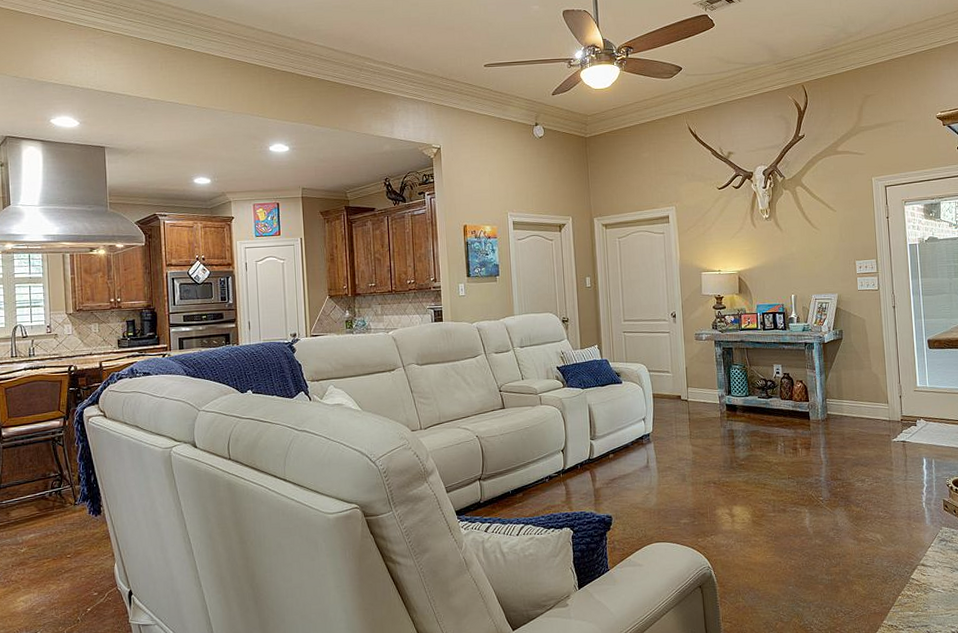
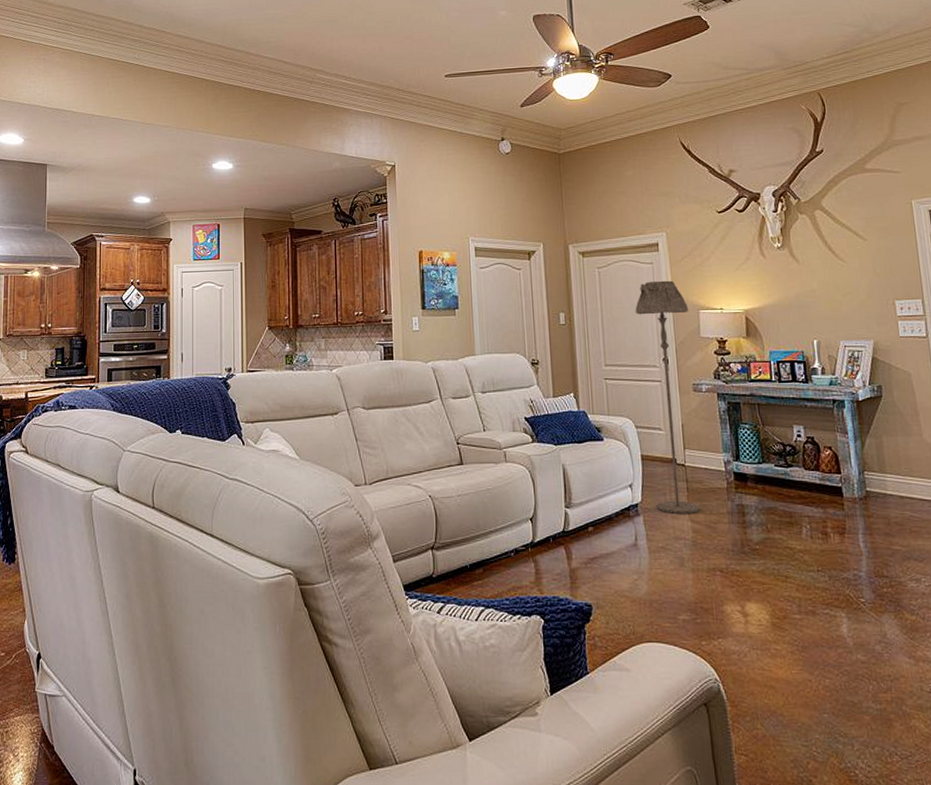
floor lamp: none [649,247,699,440] -> present [635,280,700,515]

